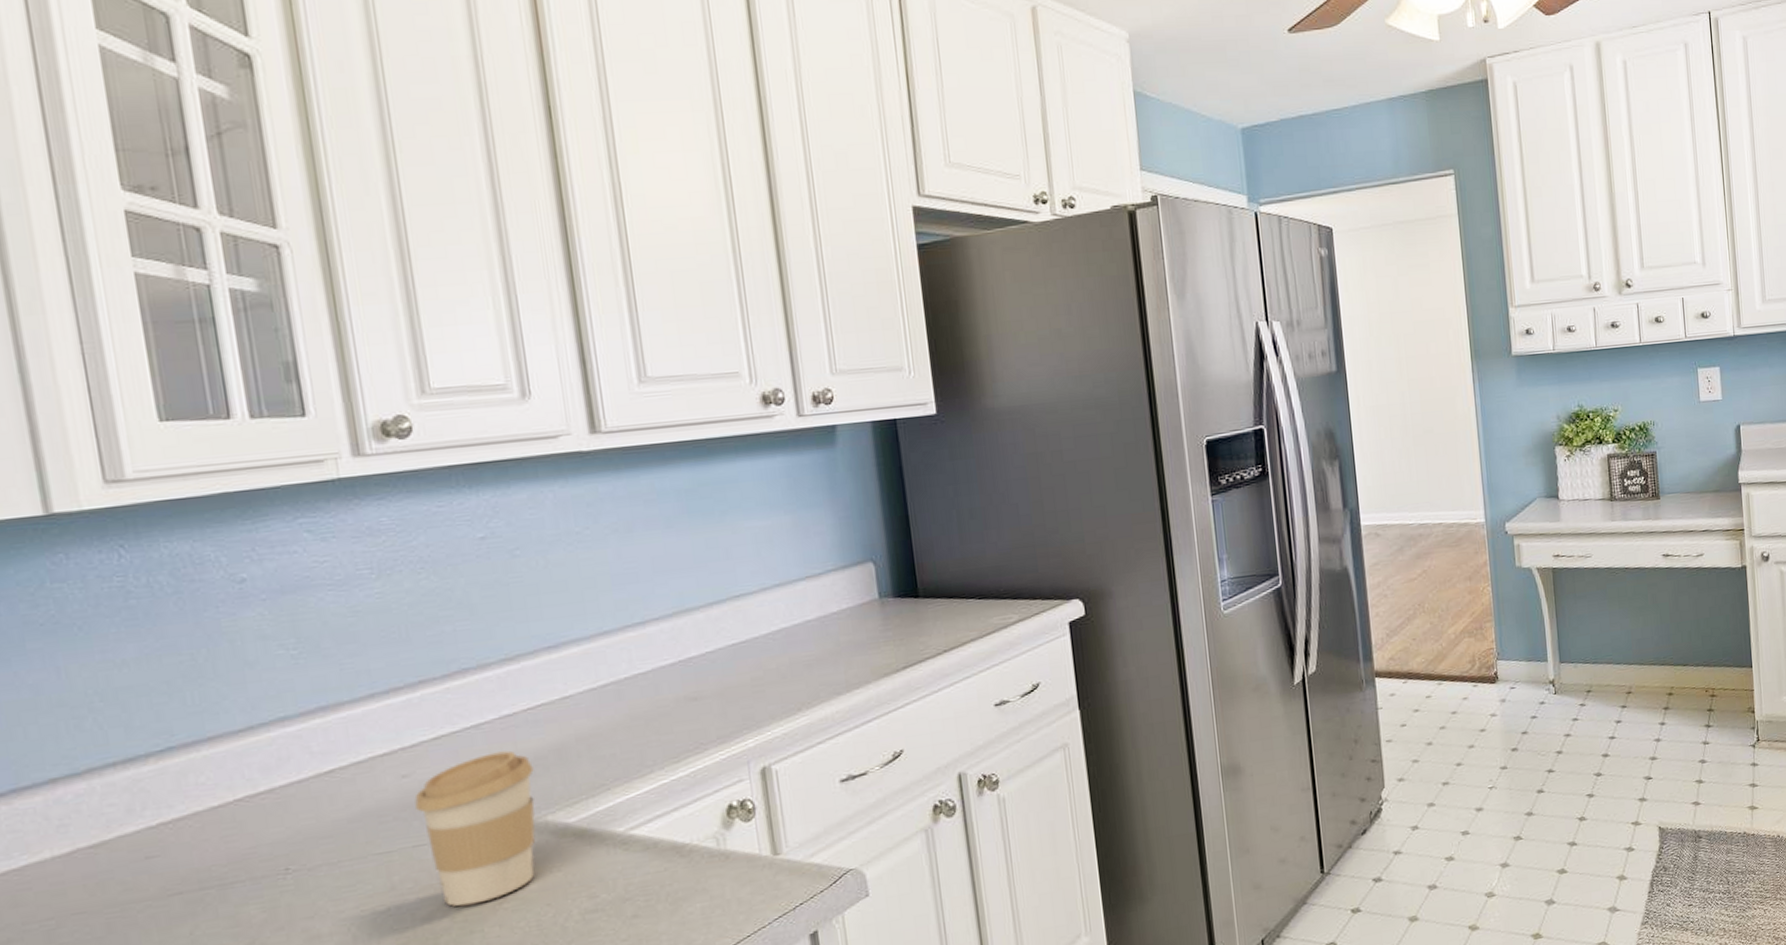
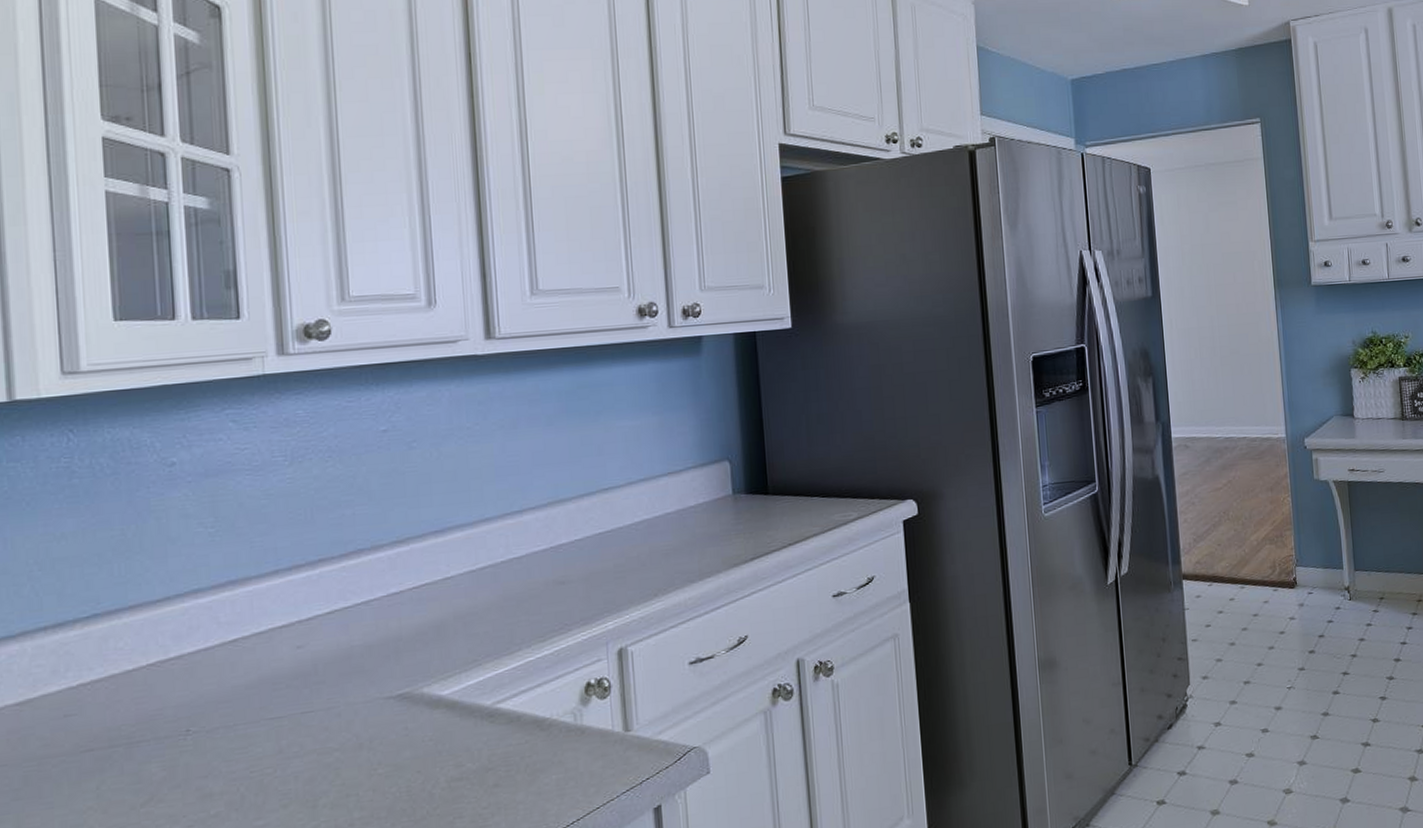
coffee cup: present [414,750,536,907] -> none [306,626,414,771]

